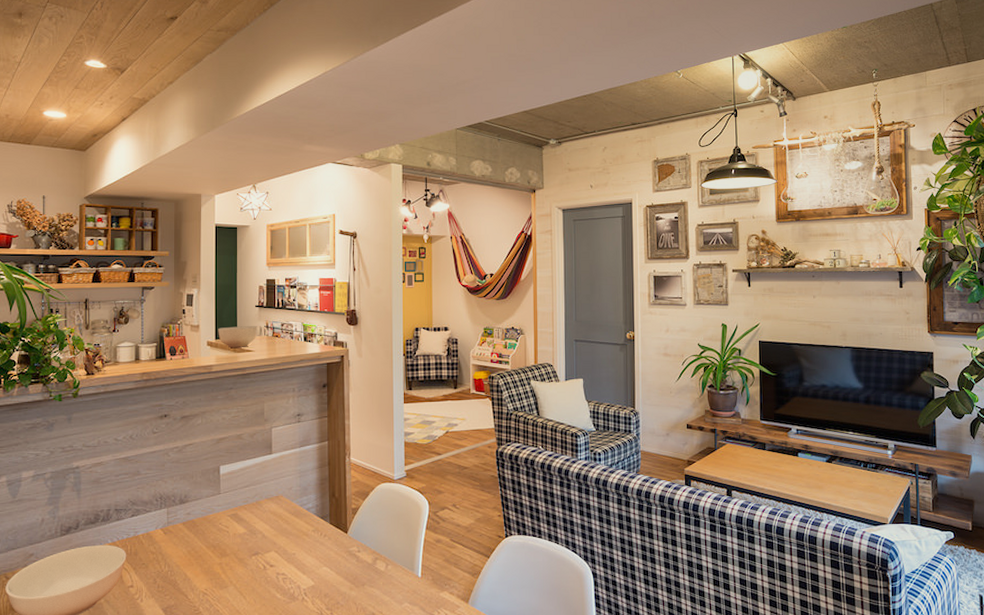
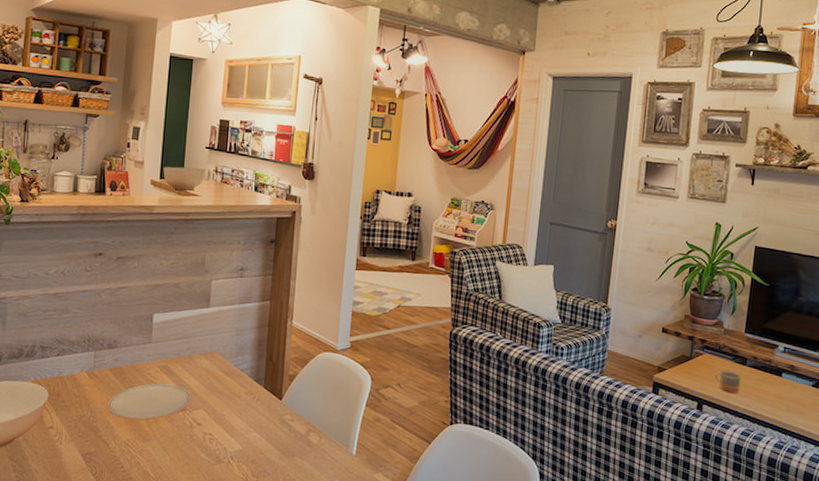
plate: none [184,531,263,570] -> present [108,383,192,420]
mug: none [739,457,763,477] -> present [714,370,741,394]

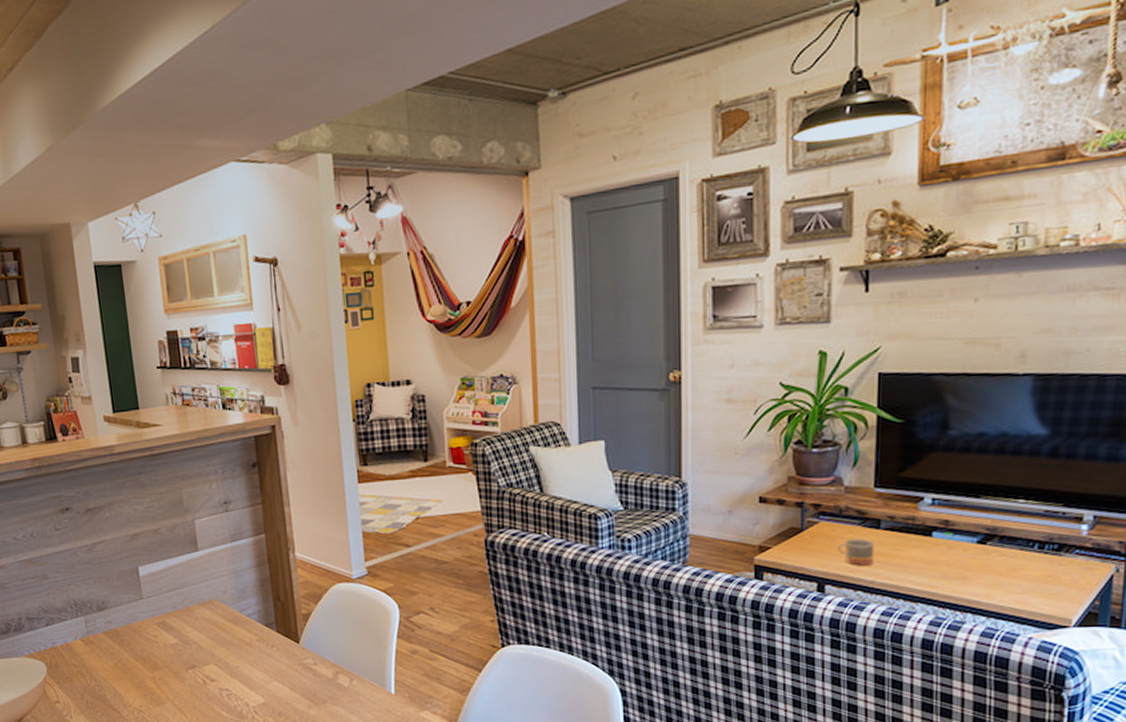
plate: present [108,383,192,420] -> none [111,641,199,684]
bowl: present [163,166,206,191] -> none [114,393,163,422]

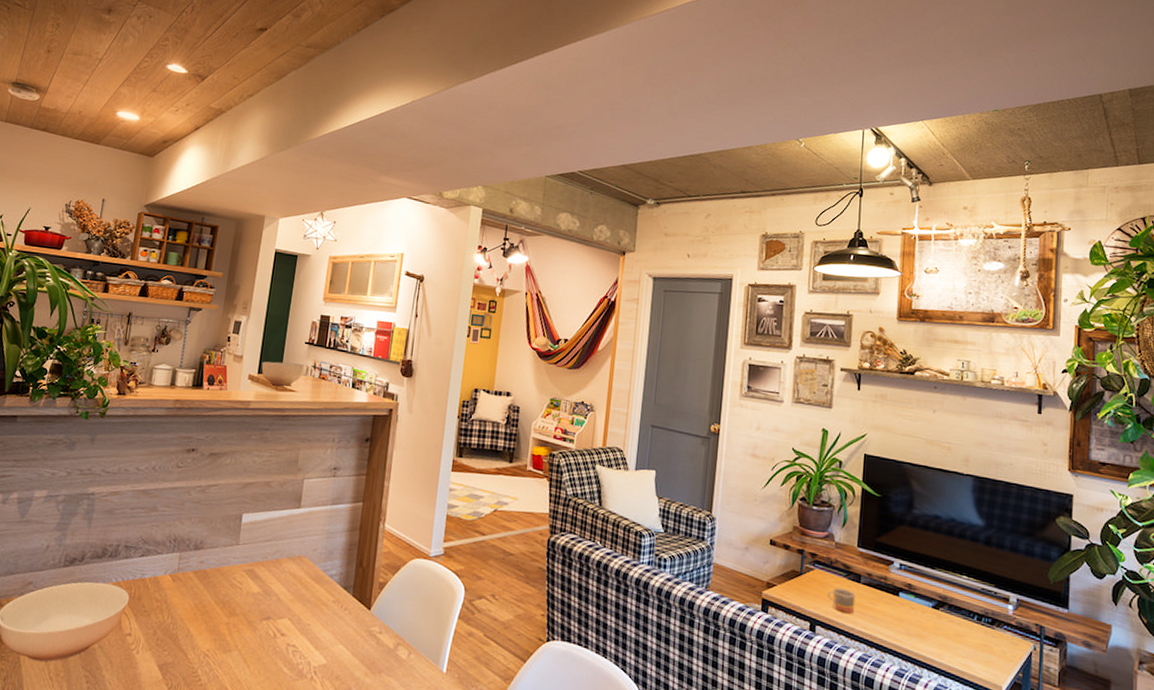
bowl: none [114,393,163,422] -> present [261,361,304,386]

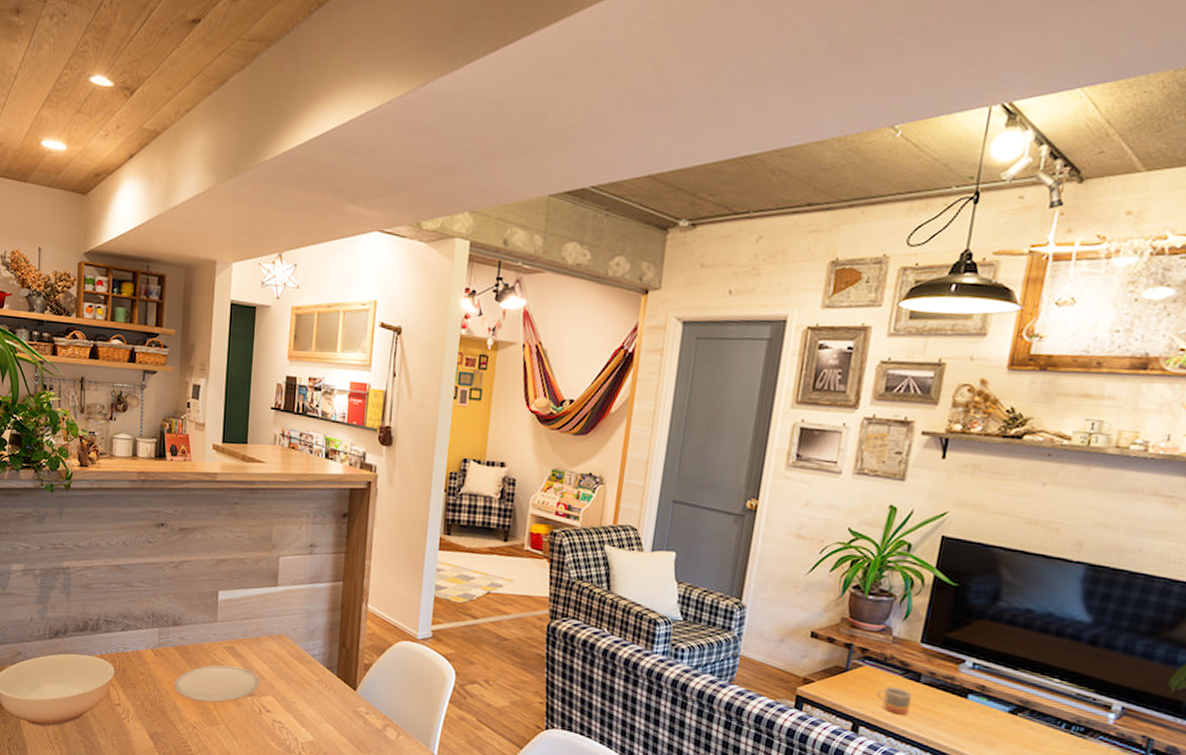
plate: none [189,588,277,629] -> present [174,665,260,703]
bowl: present [261,361,304,386] -> none [226,429,272,457]

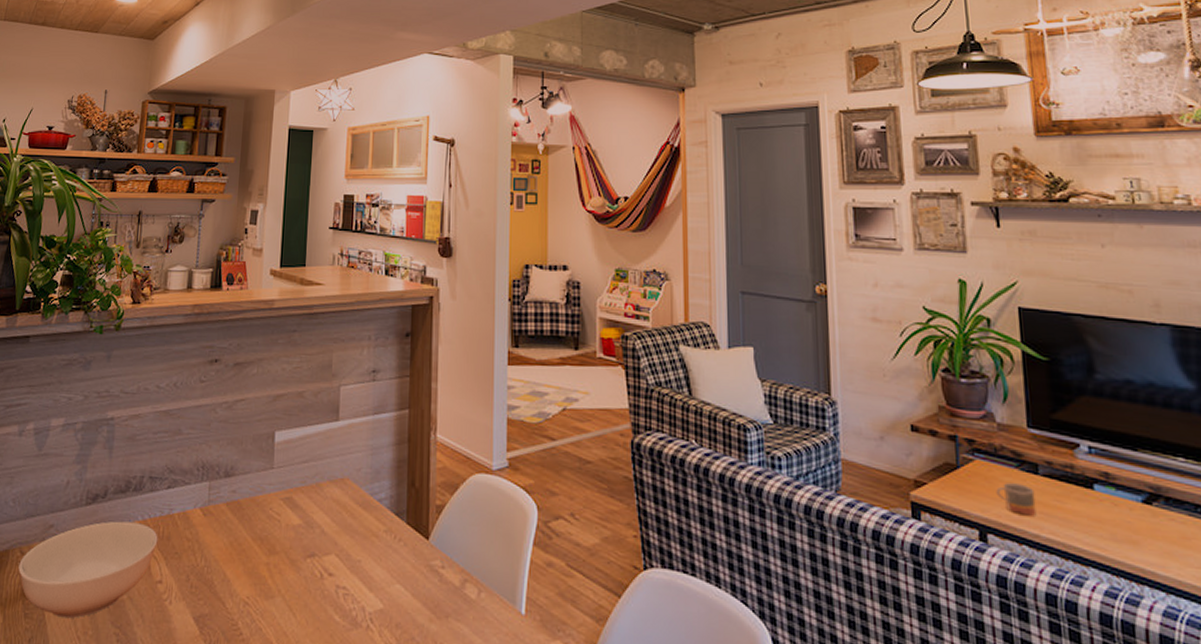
plate: present [174,665,260,703] -> none [224,520,321,571]

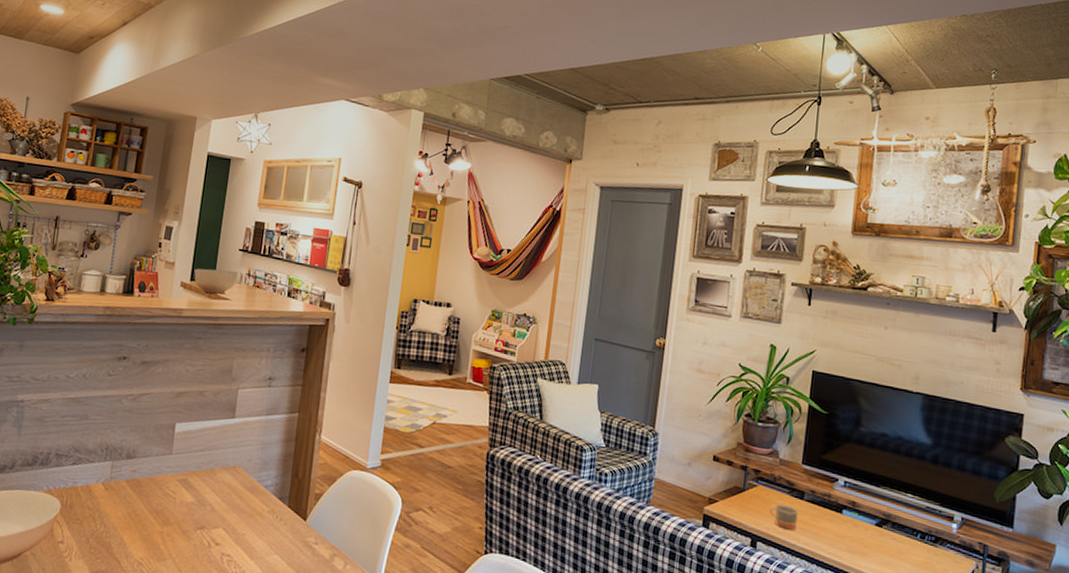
bowl: none [283,252,330,279] -> present [194,268,238,294]

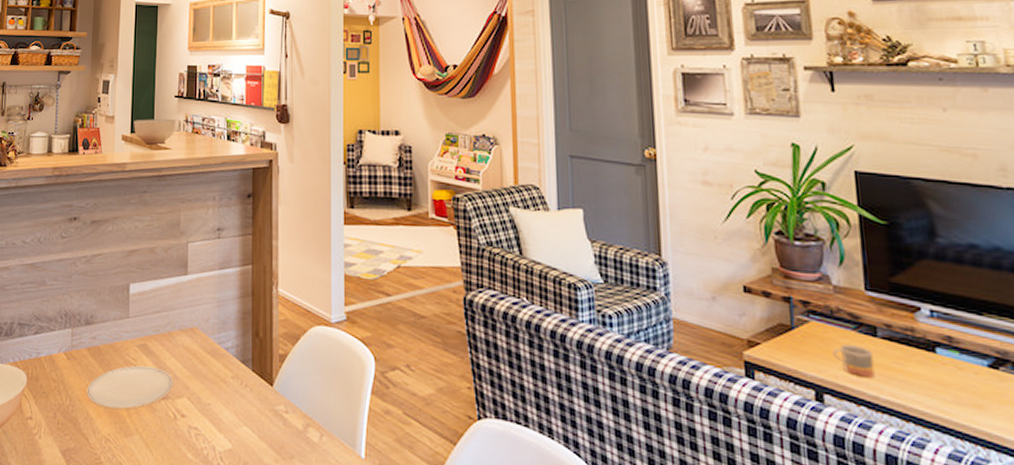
plate: none [122,497,211,538] -> present [87,365,174,410]

